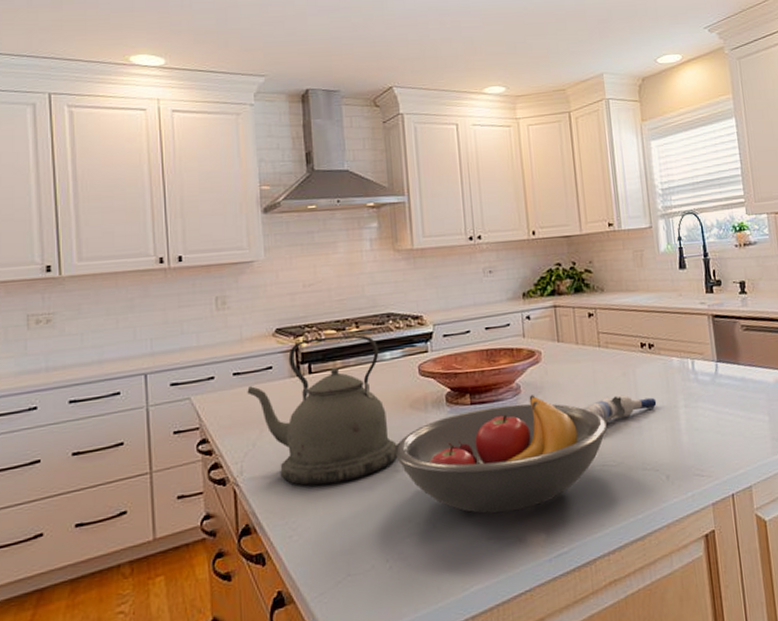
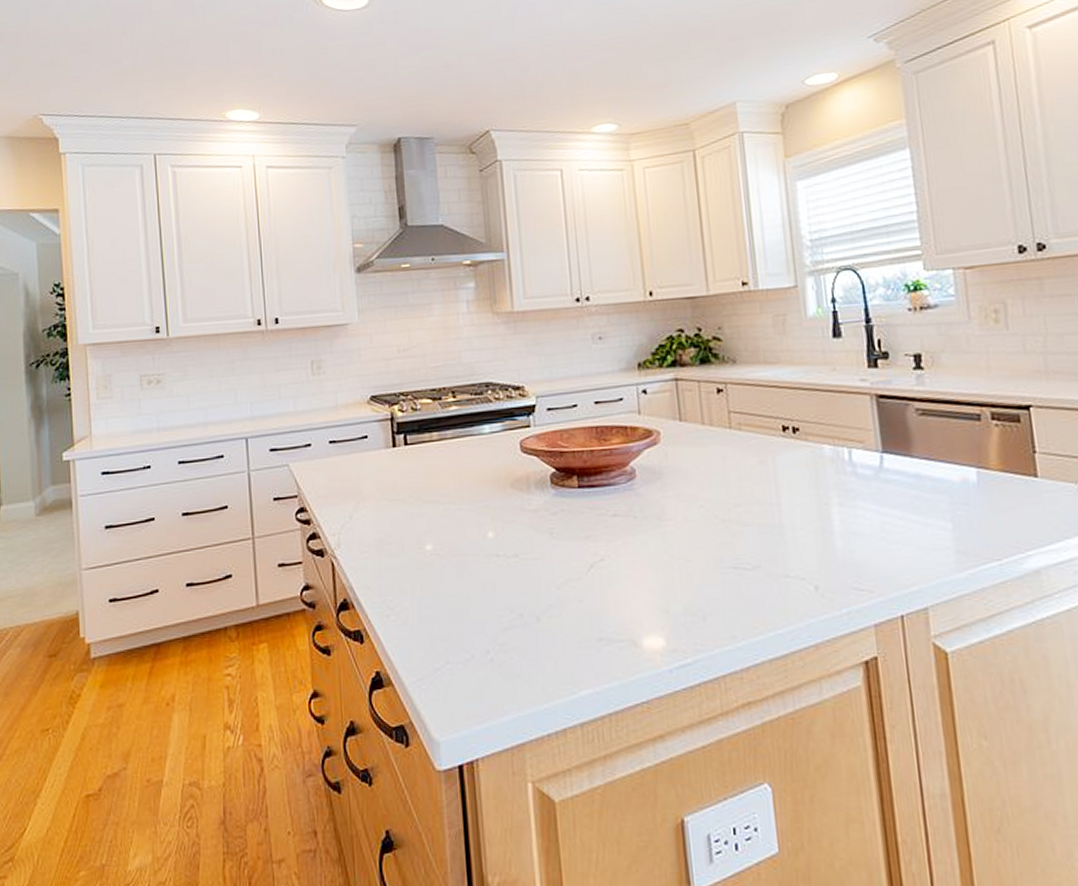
kettle: present [247,334,397,486] -> none [343,405,498,565]
fruit bowl: present [394,395,608,514] -> none [495,481,741,612]
water bottle: present [582,394,657,423] -> none [709,486,803,519]

